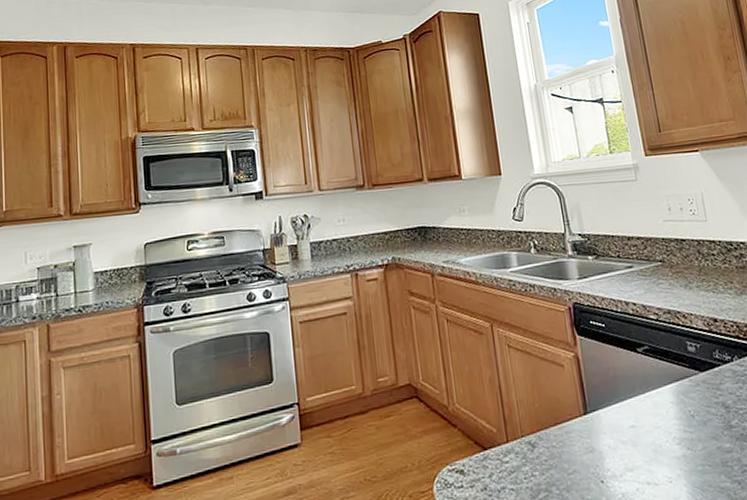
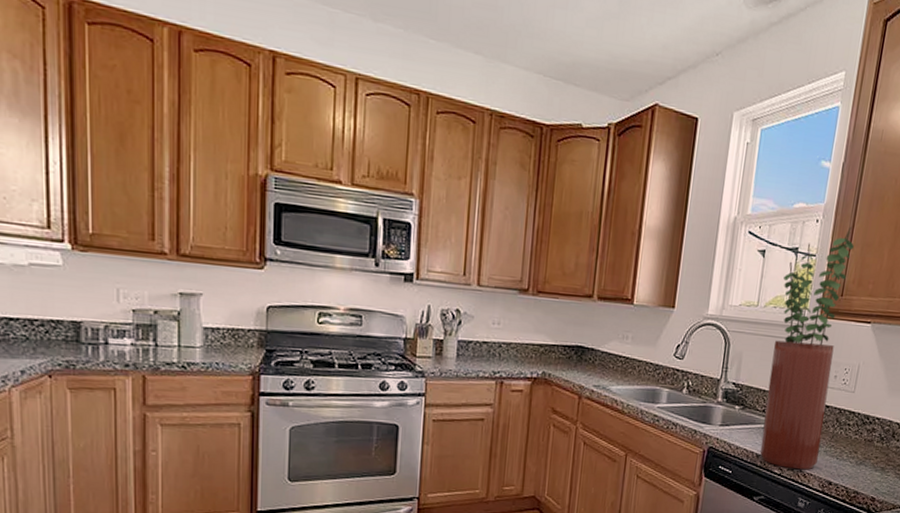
vase: none [597,69,693,312] -> present [759,226,855,470]

